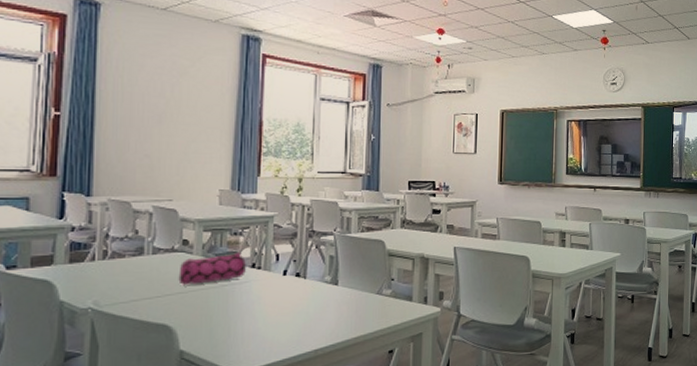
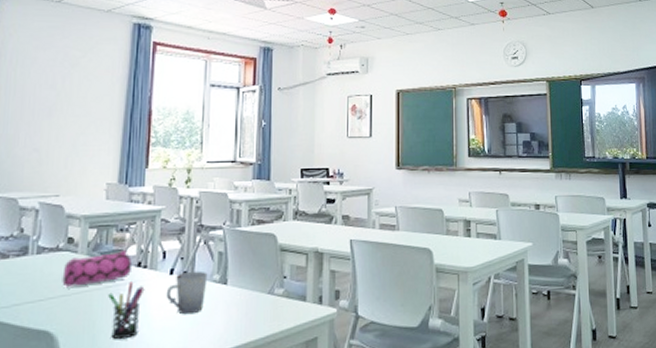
pen holder: none [224,281,259,332] -> present [108,282,145,339]
cup: none [279,272,320,312] -> present [166,270,208,315]

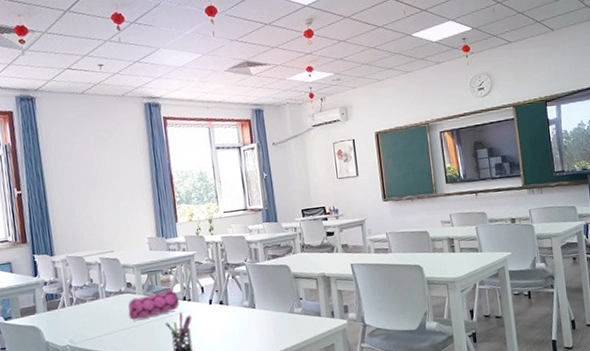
cup: present [166,270,208,315] -> none [209,299,240,334]

